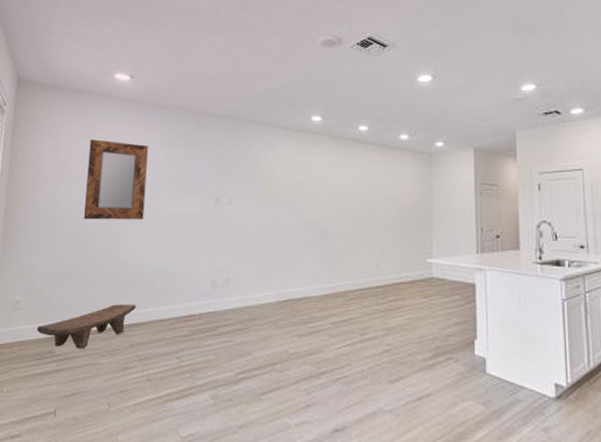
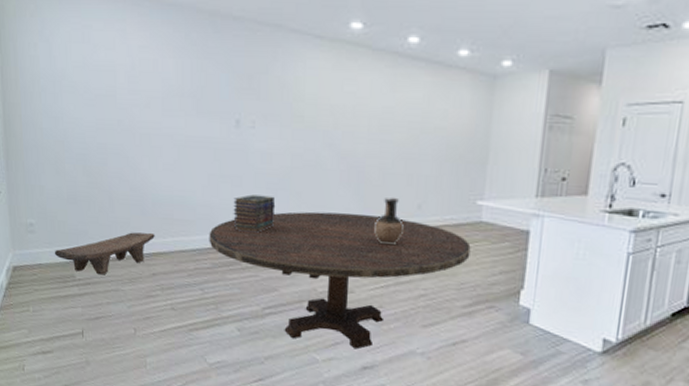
home mirror: present [83,139,148,220] -> none [88,44,156,143]
dining table: none [187,275,426,411] -> present [209,211,471,350]
book stack: none [210,263,250,299] -> present [233,194,276,233]
ceramic jug: none [339,259,365,304] -> present [374,197,404,246]

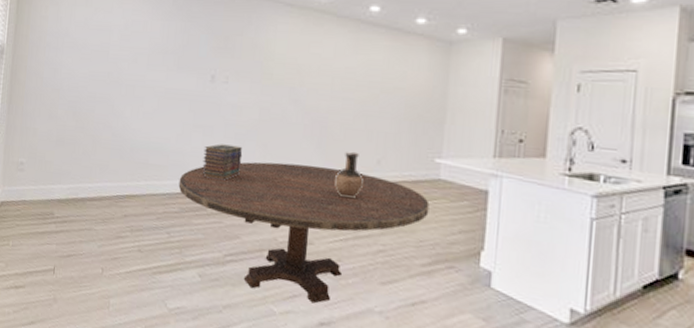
bench: present [54,232,155,275] -> none [38,174,130,214]

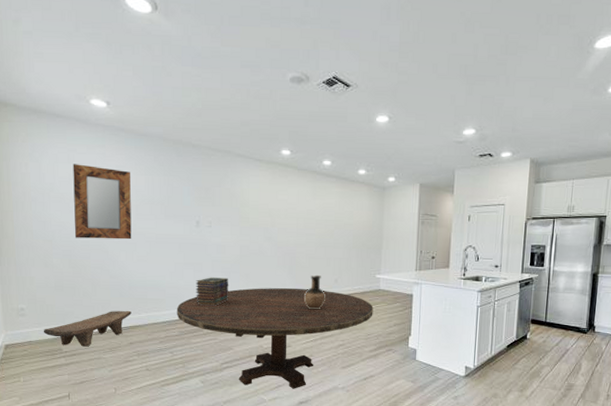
bench: none [38,174,130,214] -> present [43,310,131,347]
home mirror: none [82,7,146,93] -> present [73,164,132,240]

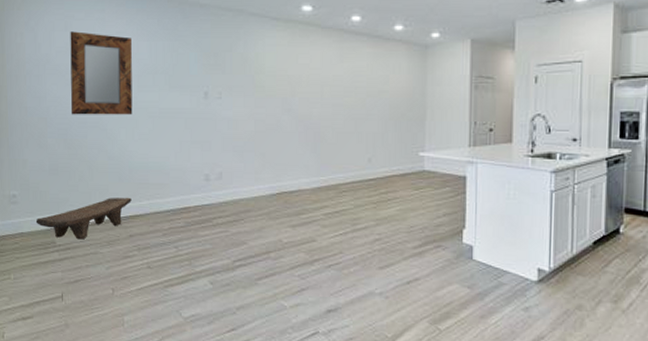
dining table: present [176,287,374,389] -> none [182,169,417,294]
book stack: present [196,277,229,306] -> none [204,157,242,192]
ceramic jug: present [304,274,325,310] -> none [331,153,357,196]

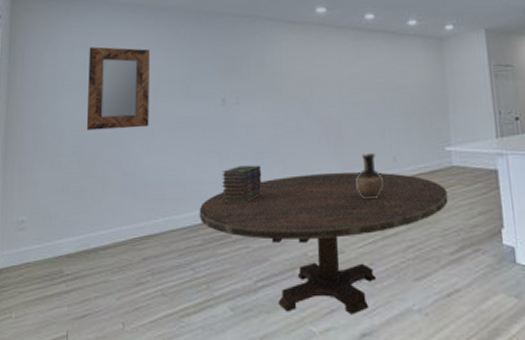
bench: present [35,197,132,240] -> none [43,215,146,267]
dining table: none [182,169,417,294] -> present [199,172,448,315]
book stack: none [204,157,242,192] -> present [222,165,262,203]
ceramic jug: none [331,153,357,196] -> present [356,152,383,200]

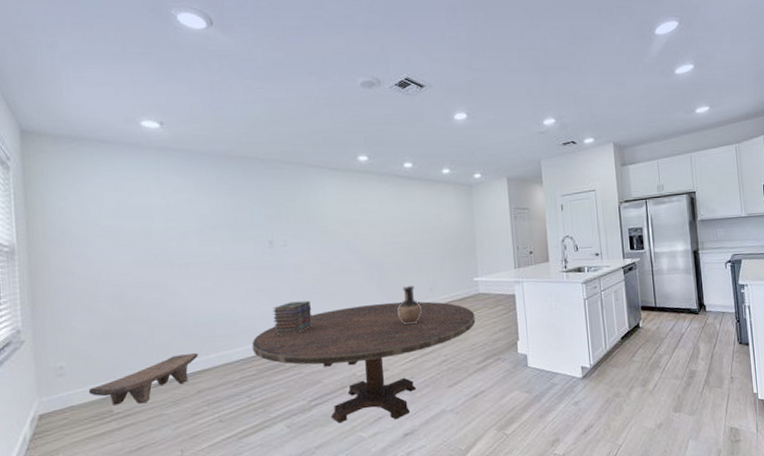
bench: none [43,215,146,267] -> present [88,352,198,406]
home mirror: present [86,47,149,131] -> none [121,191,195,276]

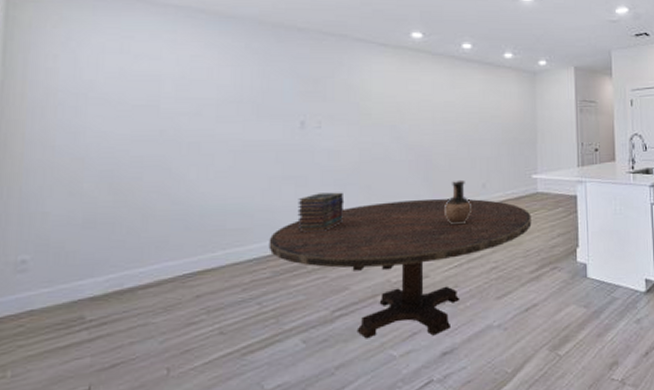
bench: present [88,352,198,406] -> none [55,248,201,311]

